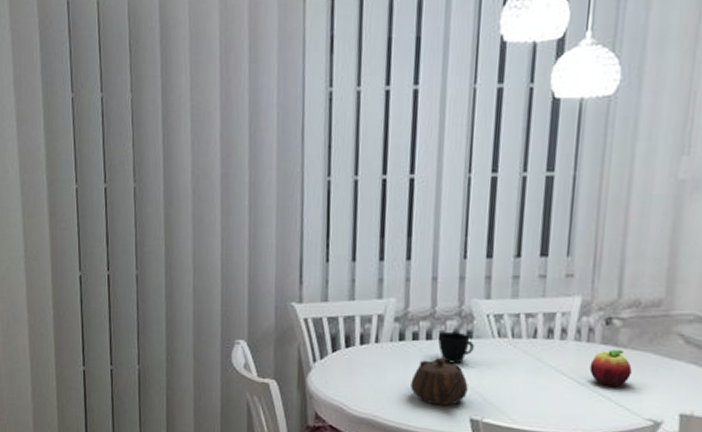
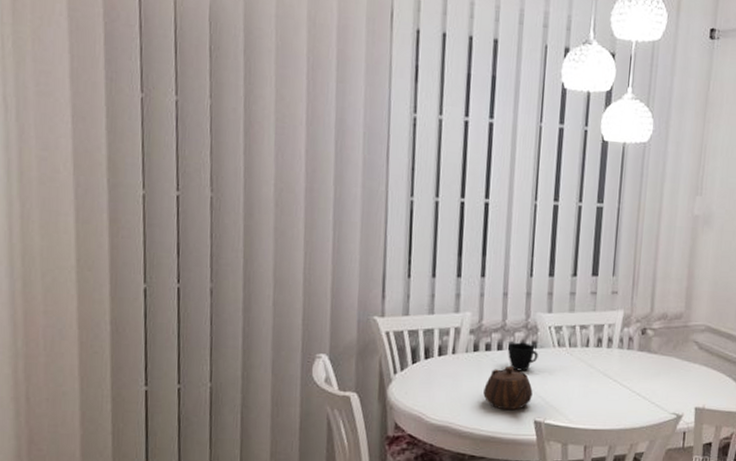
fruit: present [589,349,632,387] -> none [629,354,661,387]

